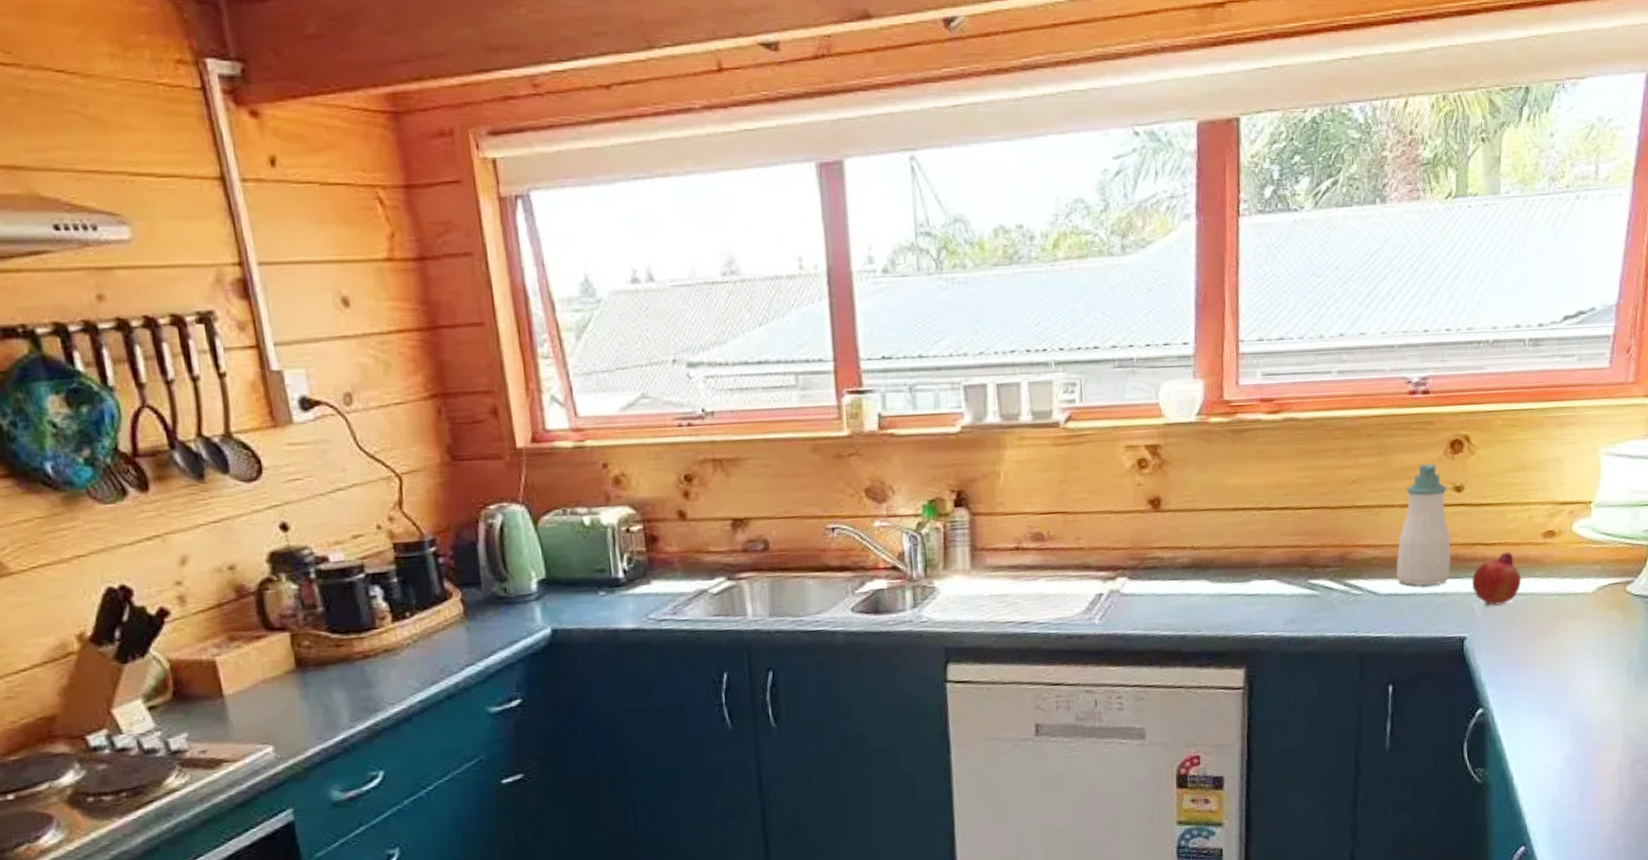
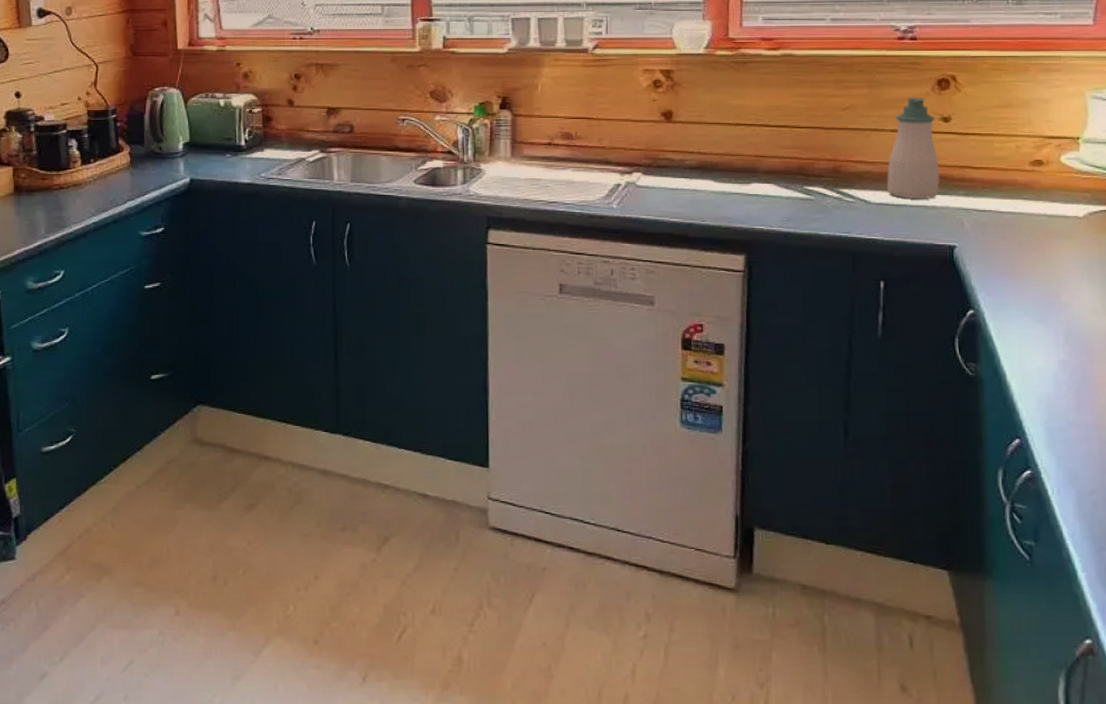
fruit: present [1472,551,1522,606] -> none [961,175,1010,221]

